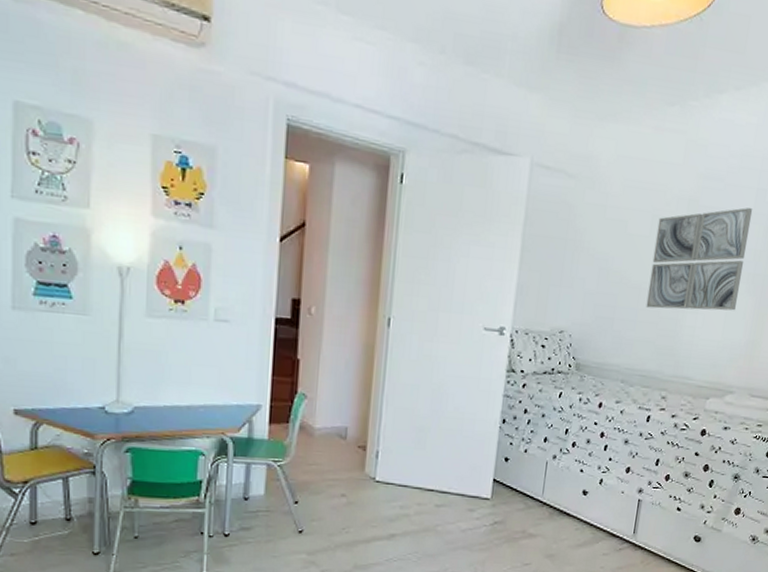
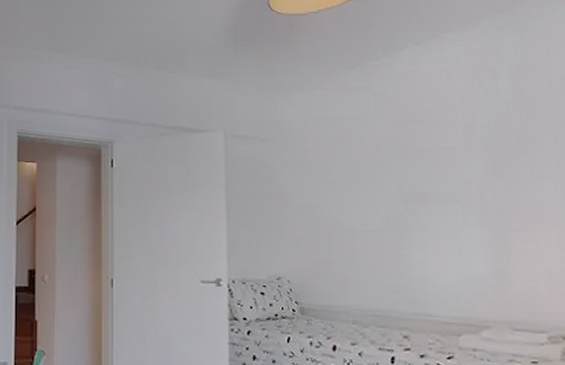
wall art: present [646,207,753,311] -> none [361,142,470,248]

